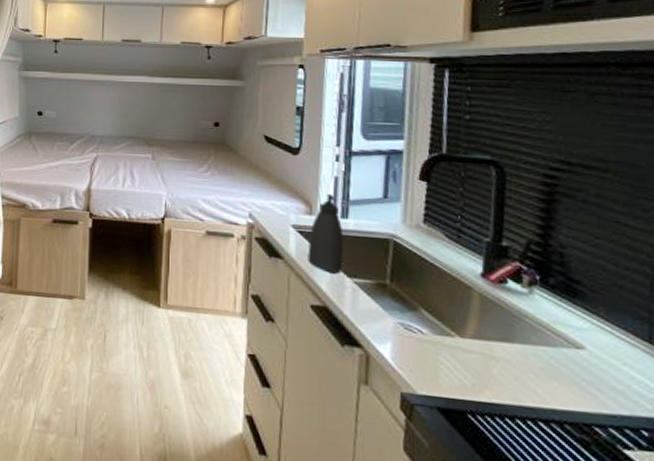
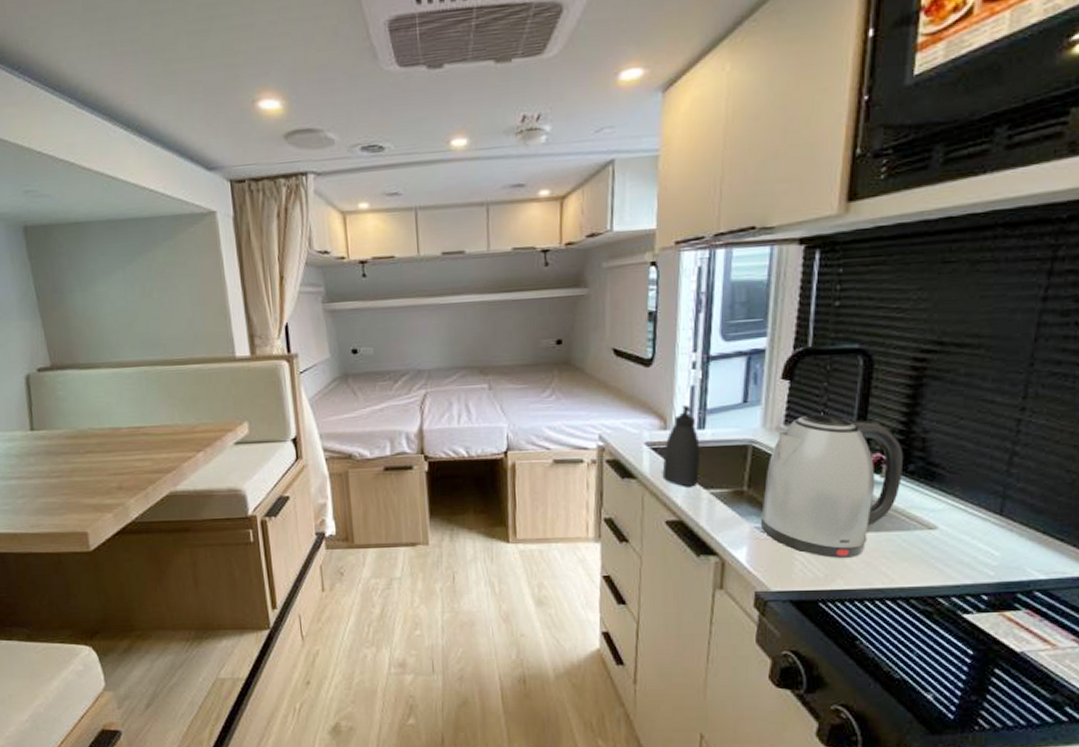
kettle: none [403,216,544,370] -> present [760,413,904,559]

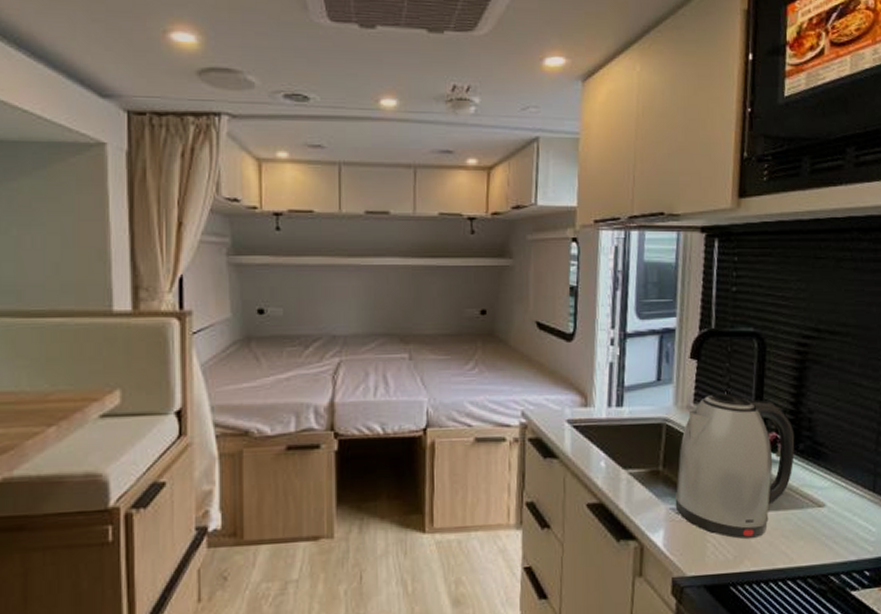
soap dispenser: present [662,404,701,487] -> none [583,381,619,467]

